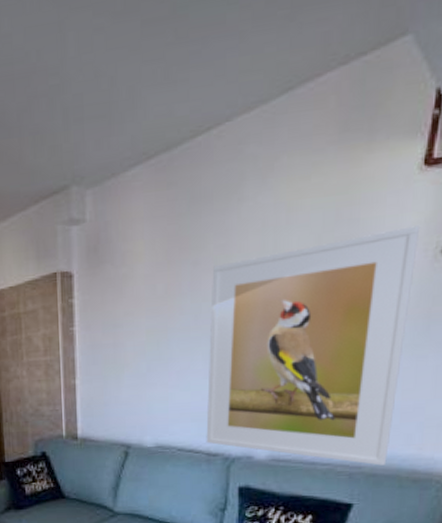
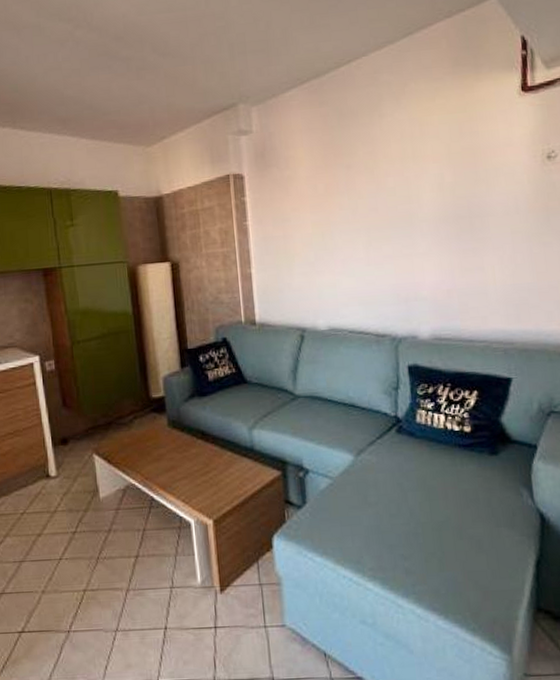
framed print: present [206,225,421,466] -> none [364,137,535,341]

